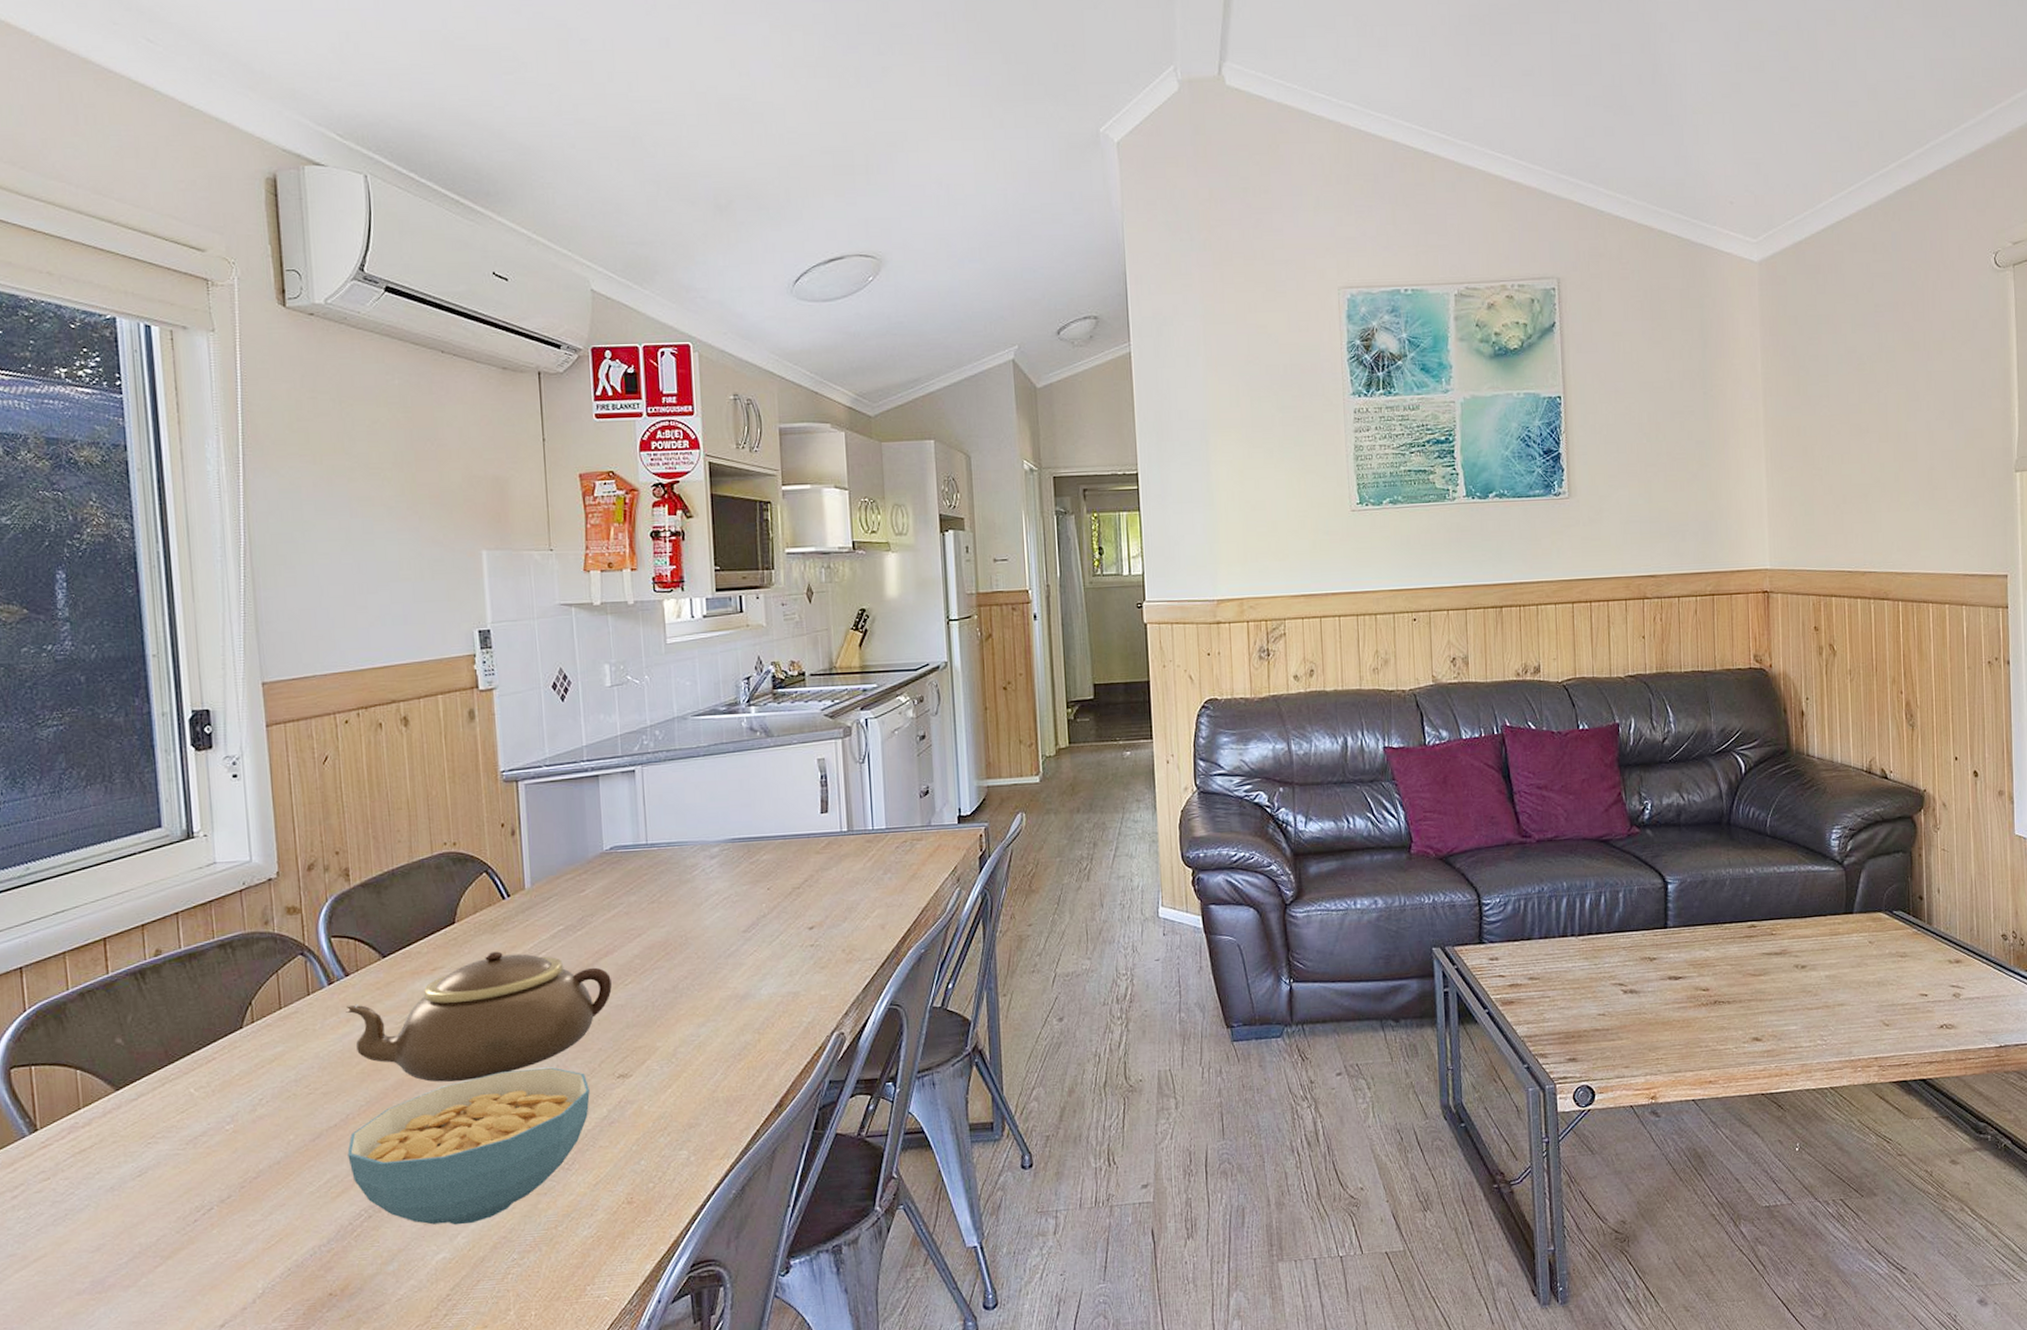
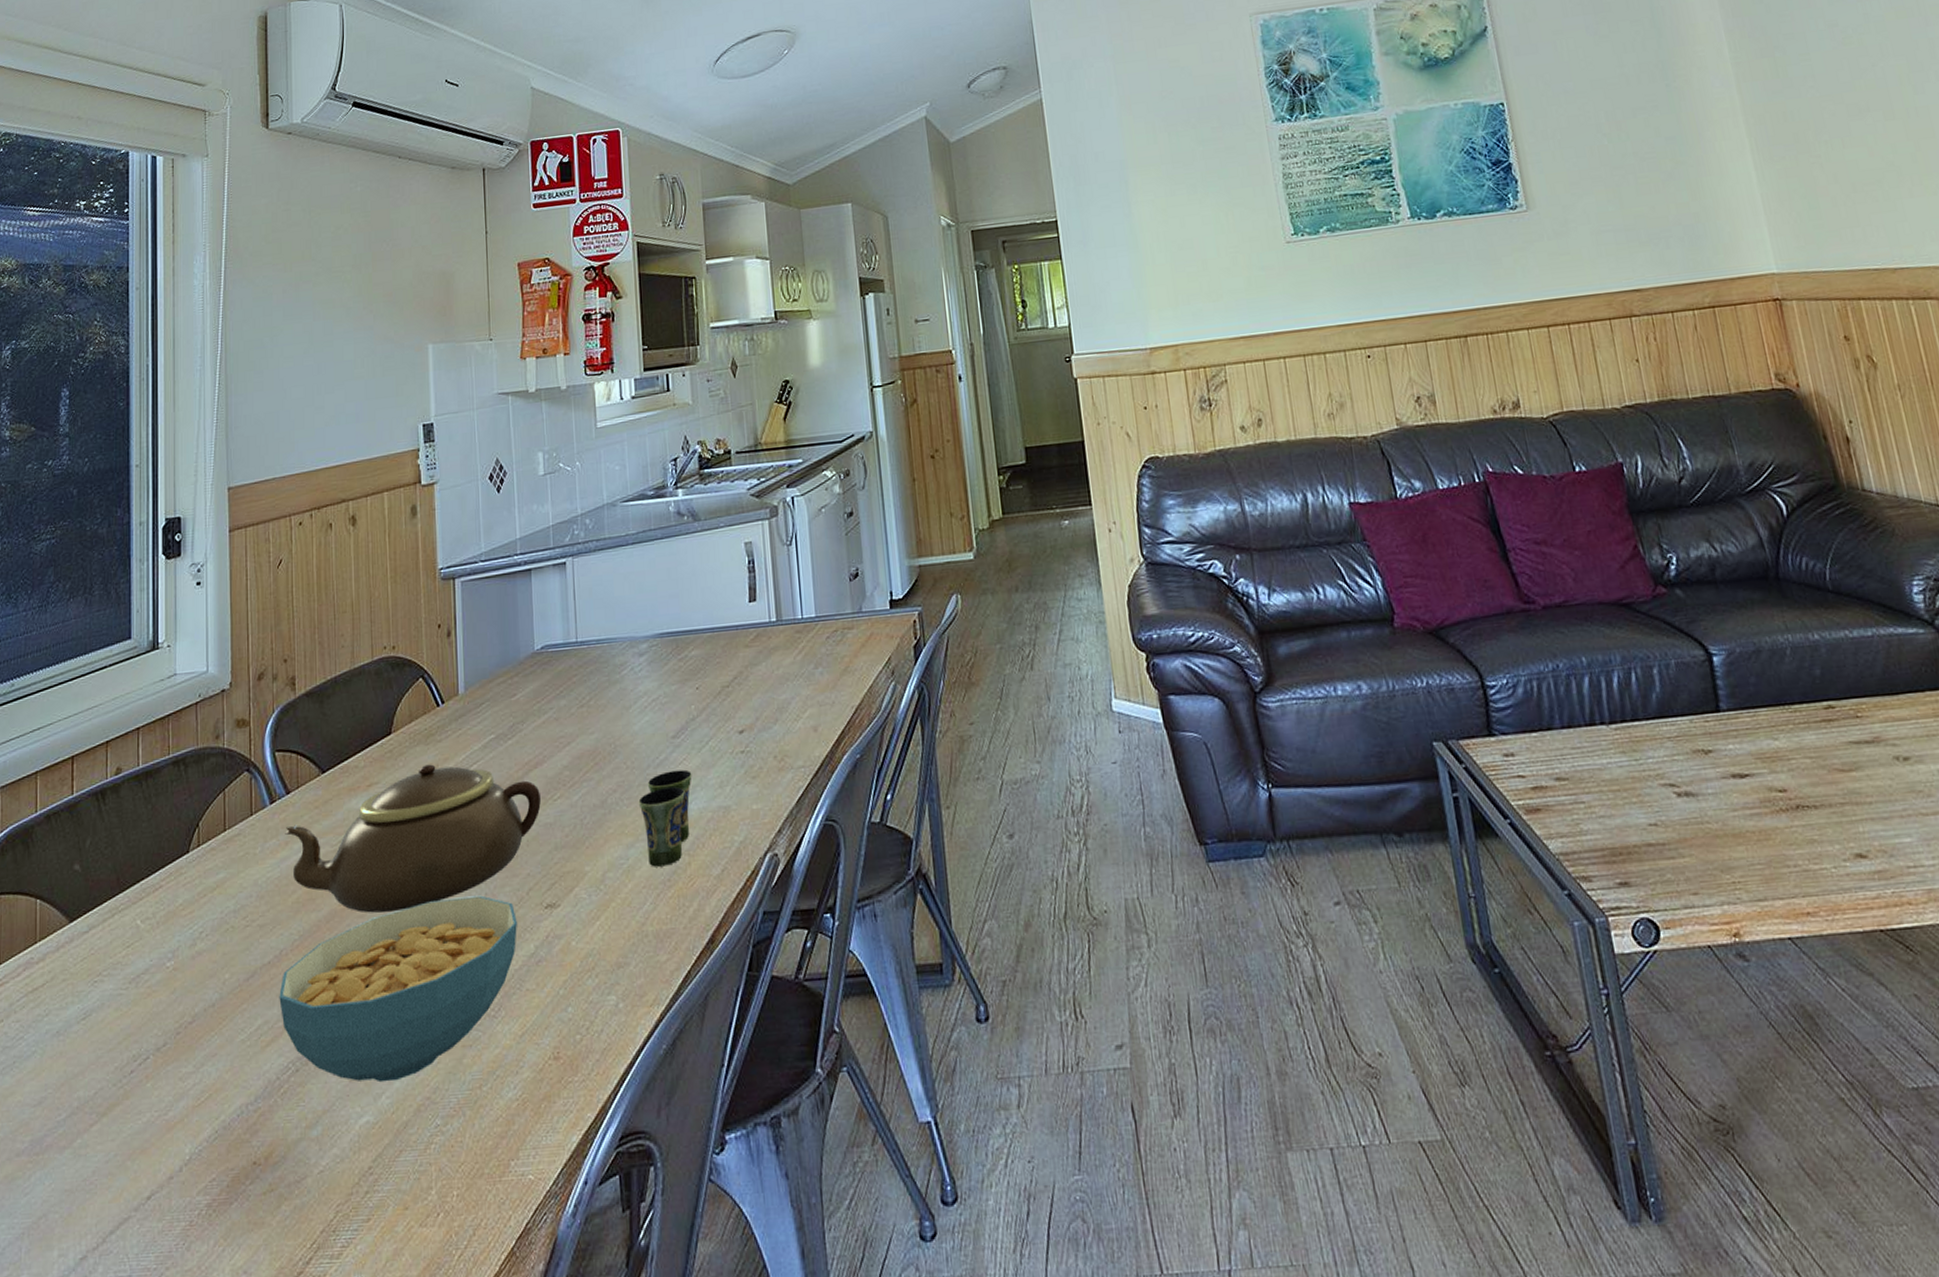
cup: none [709,960,763,1043] -> present [638,769,692,867]

